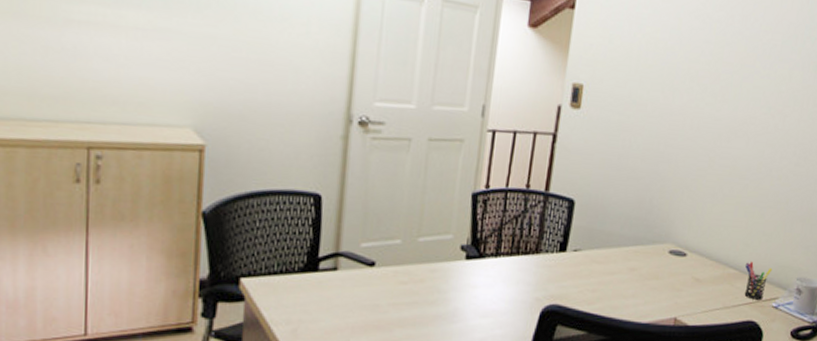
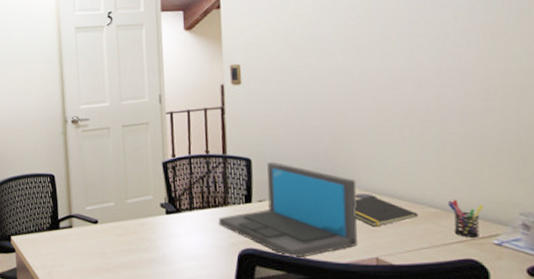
laptop: none [526,205,673,317] -> present [219,161,358,258]
notepad: none [664,252,719,286] -> present [354,195,418,227]

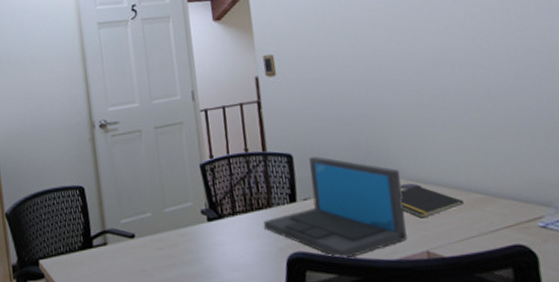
pen holder: present [447,199,484,238] -> none [490,182,526,222]

